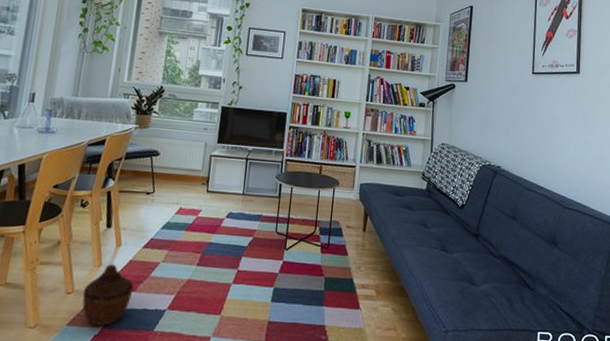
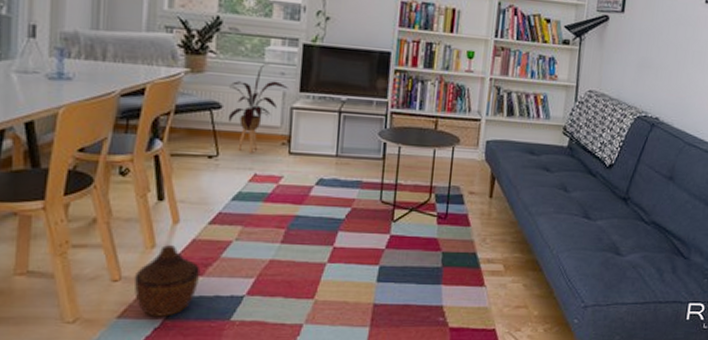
house plant: none [163,121,209,191] -> present [227,64,288,153]

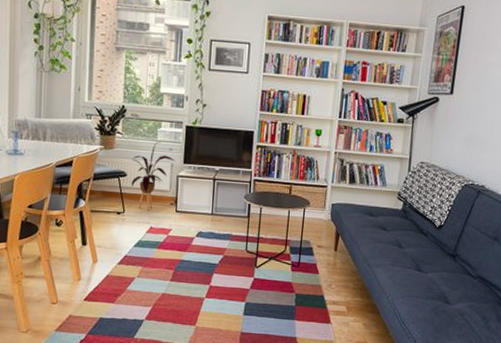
woven basket: present [133,245,201,317] -> none [66,279,113,332]

